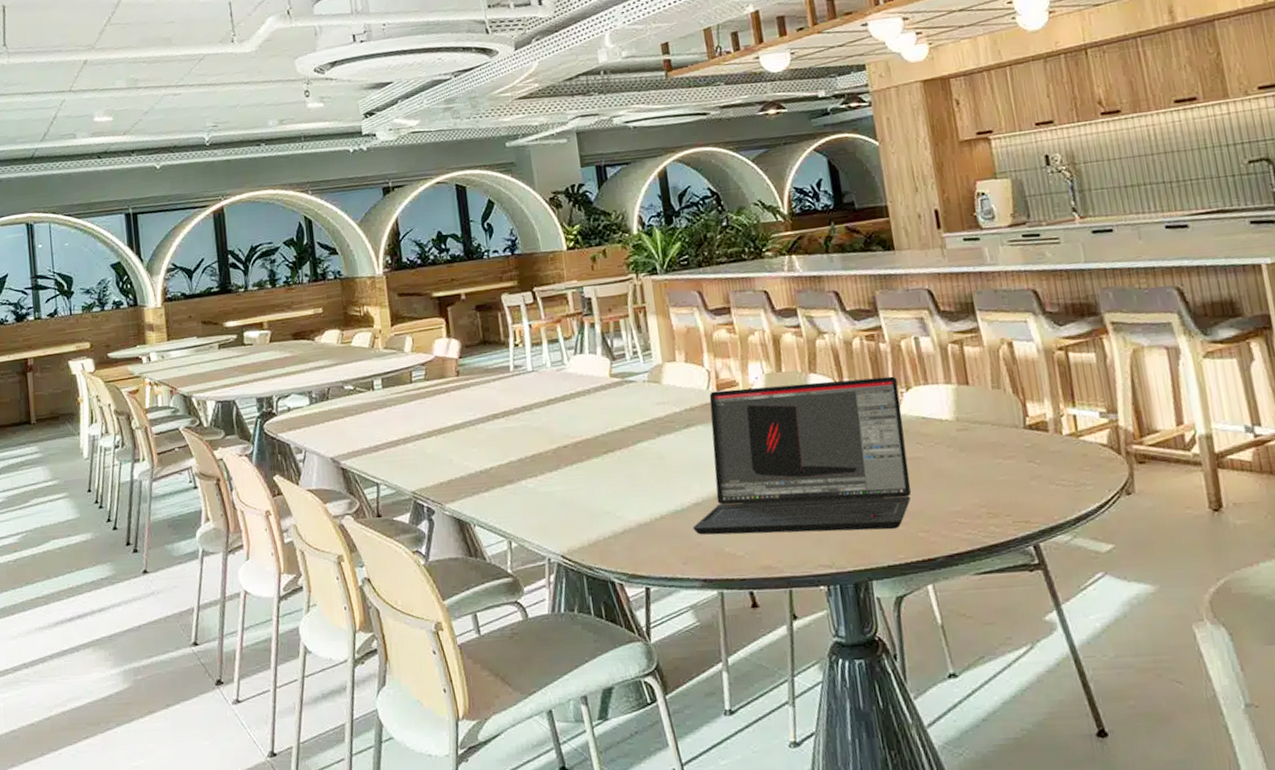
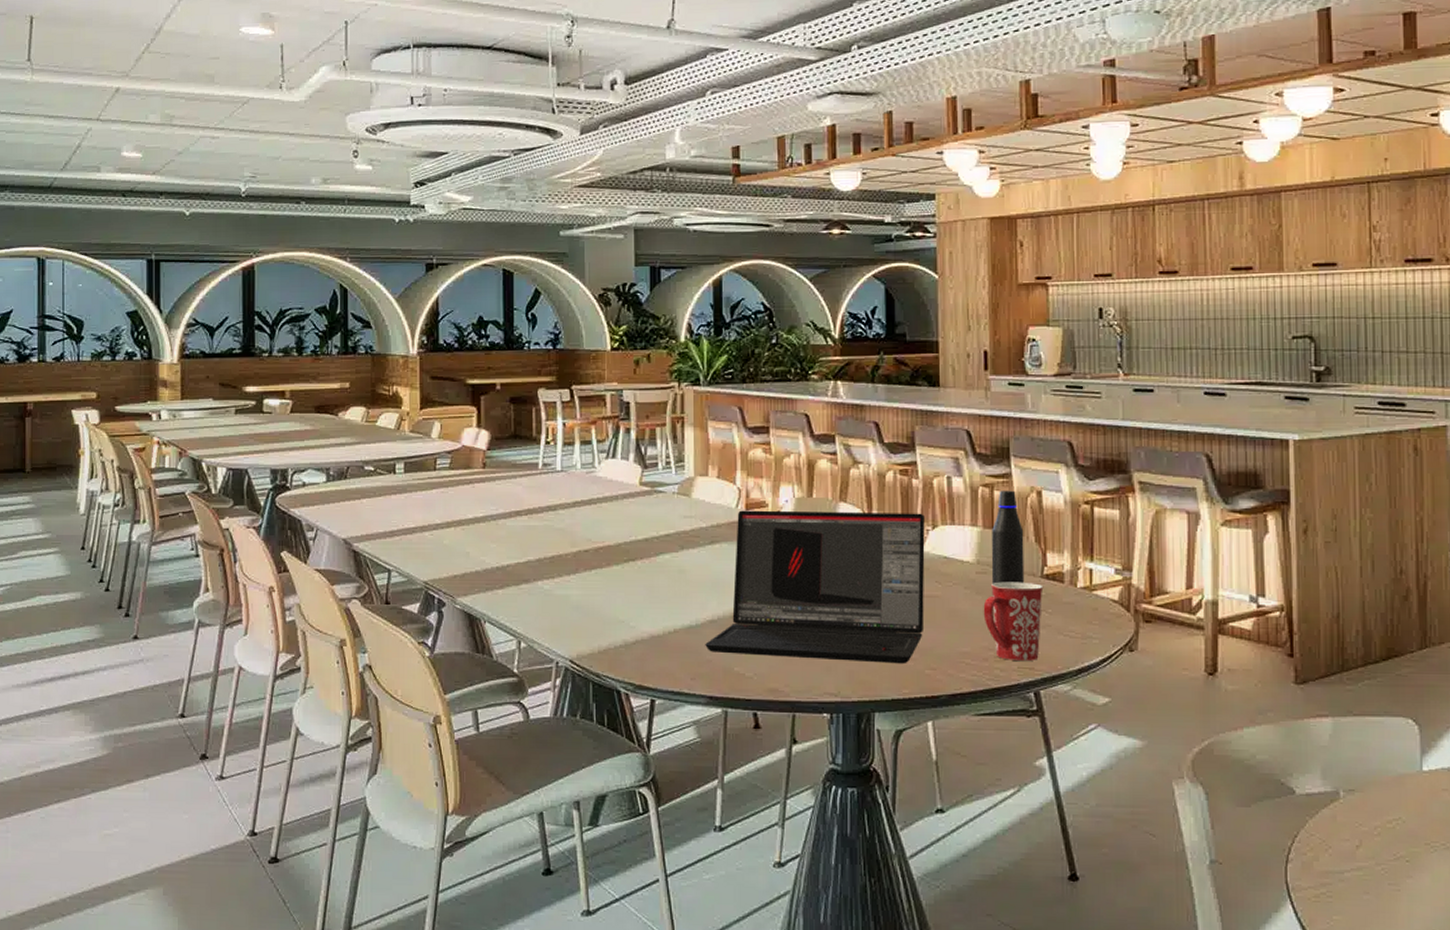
water bottle: none [967,344,1008,453] -> present [991,490,1025,597]
mug: none [968,434,1033,515] -> present [983,581,1044,661]

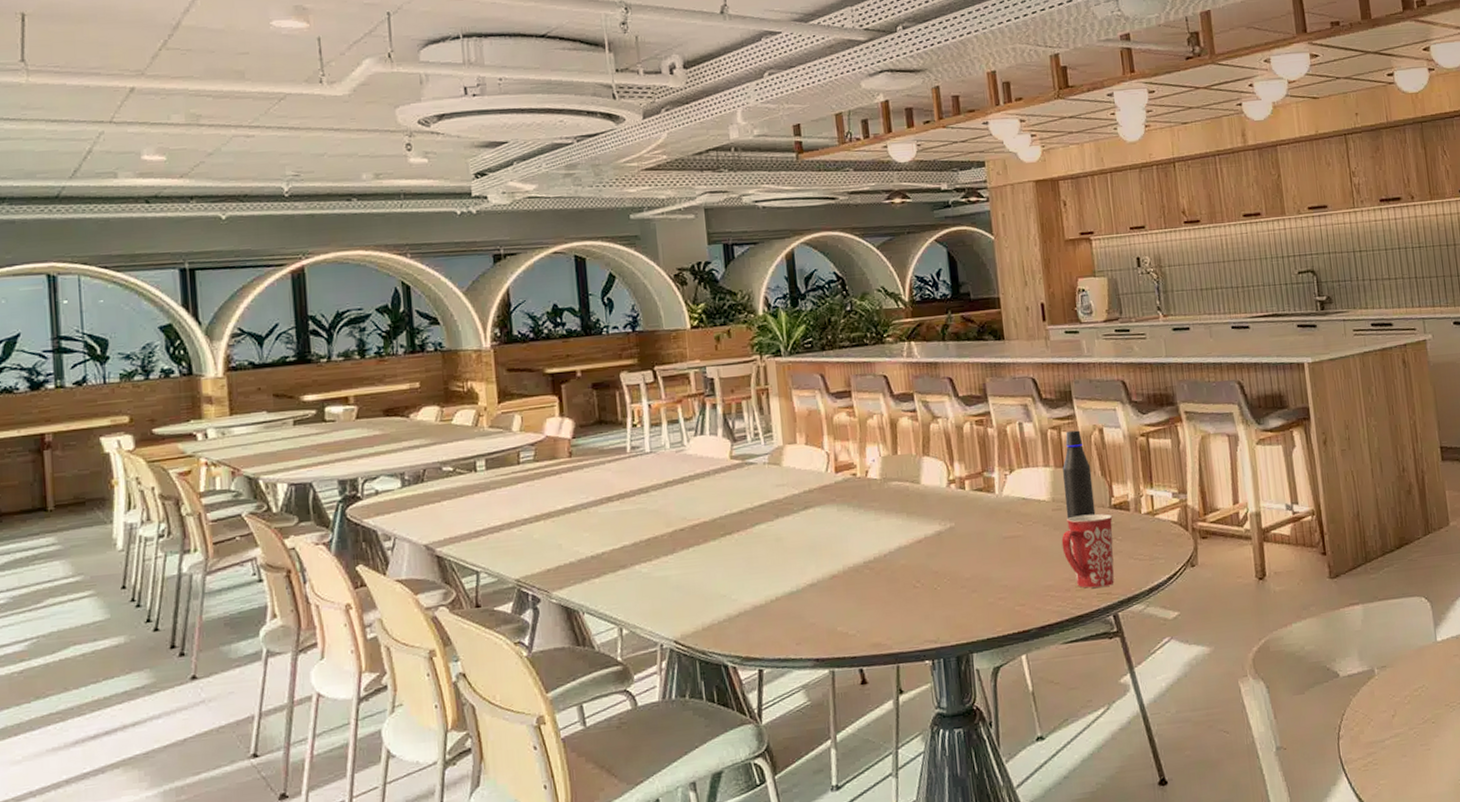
laptop: present [705,510,925,664] -> none [807,459,1010,615]

